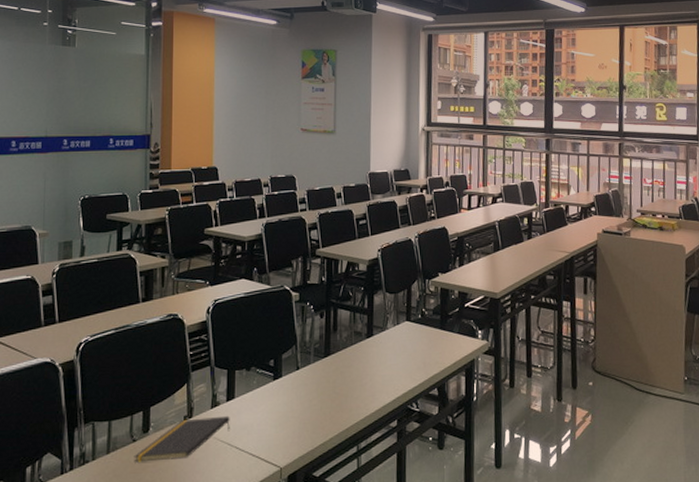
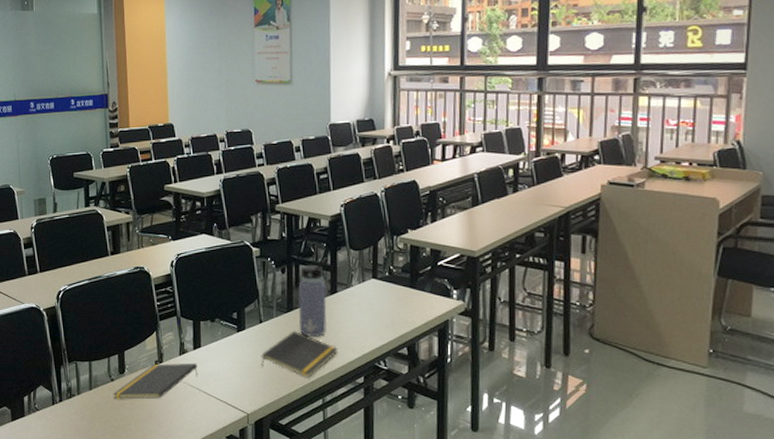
notepad: none [297,377,373,425] -> present [261,331,338,378]
water bottle: none [335,301,365,382] -> present [298,257,328,337]

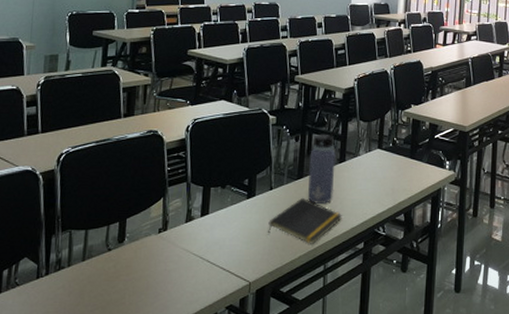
notepad: present [113,362,198,399] -> none [108,230,203,271]

